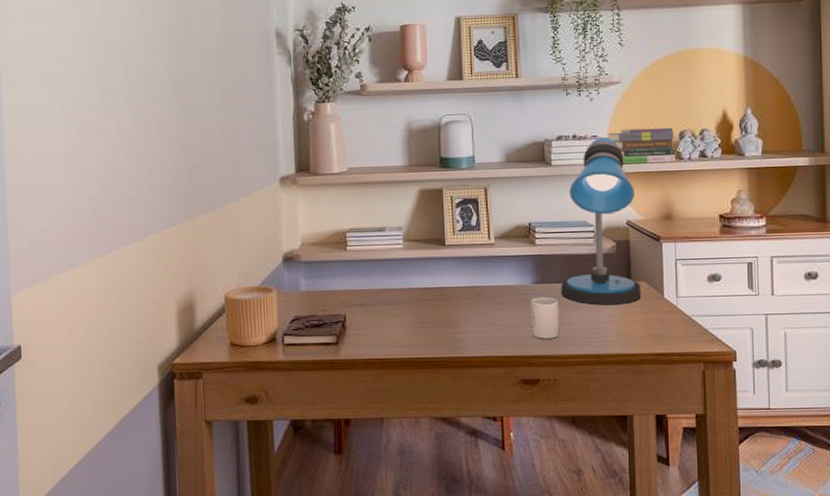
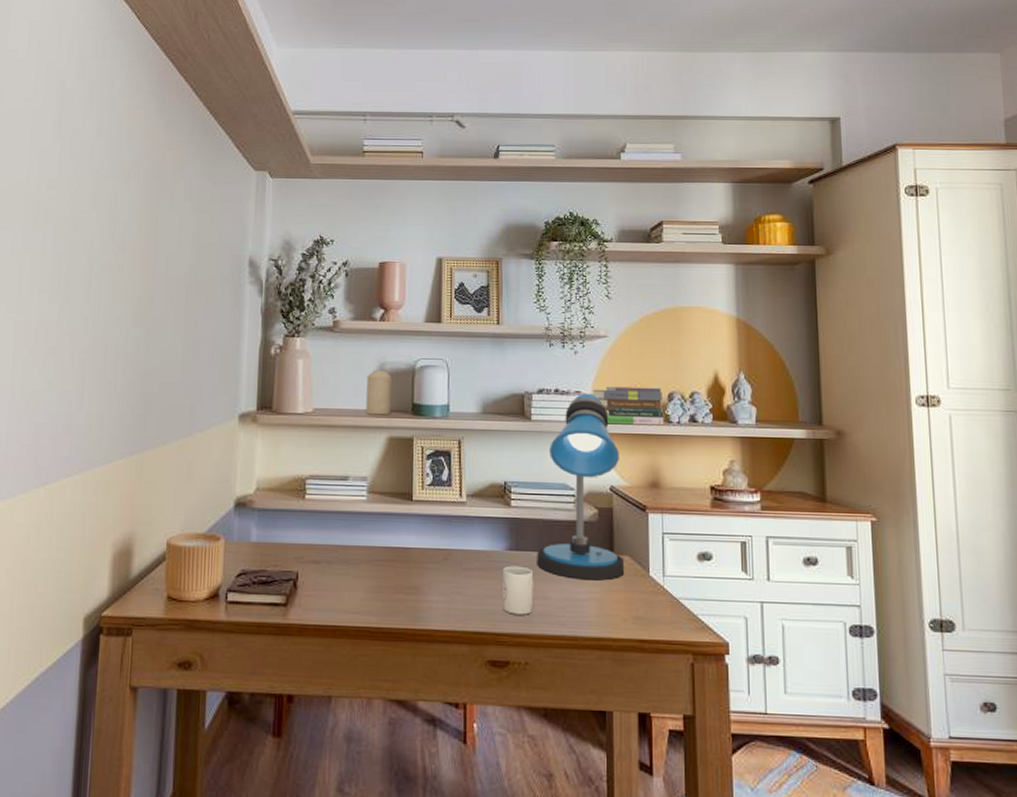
candle: none [396,128,420,171] -> present [366,369,392,416]

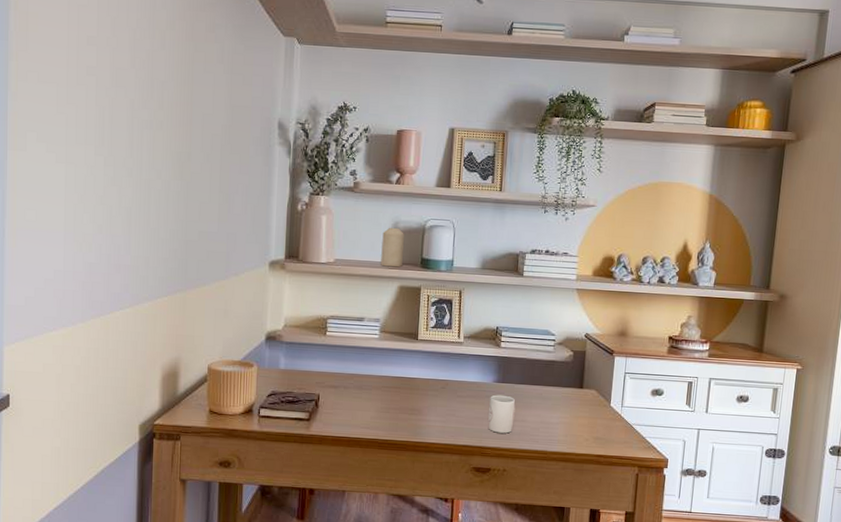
desk lamp: present [537,394,625,581] -> none [519,255,596,409]
books: present [593,386,664,426] -> none [578,249,638,285]

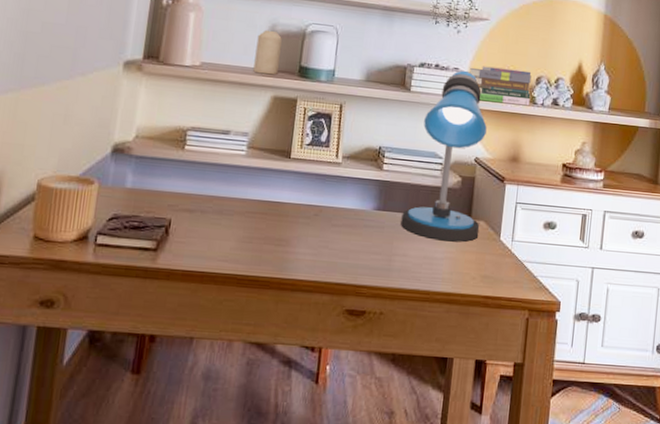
mug: present [487,394,516,434] -> none [365,224,397,270]
desk lamp: none [519,255,596,409] -> present [401,71,487,243]
books: none [578,249,638,285] -> present [470,66,532,106]

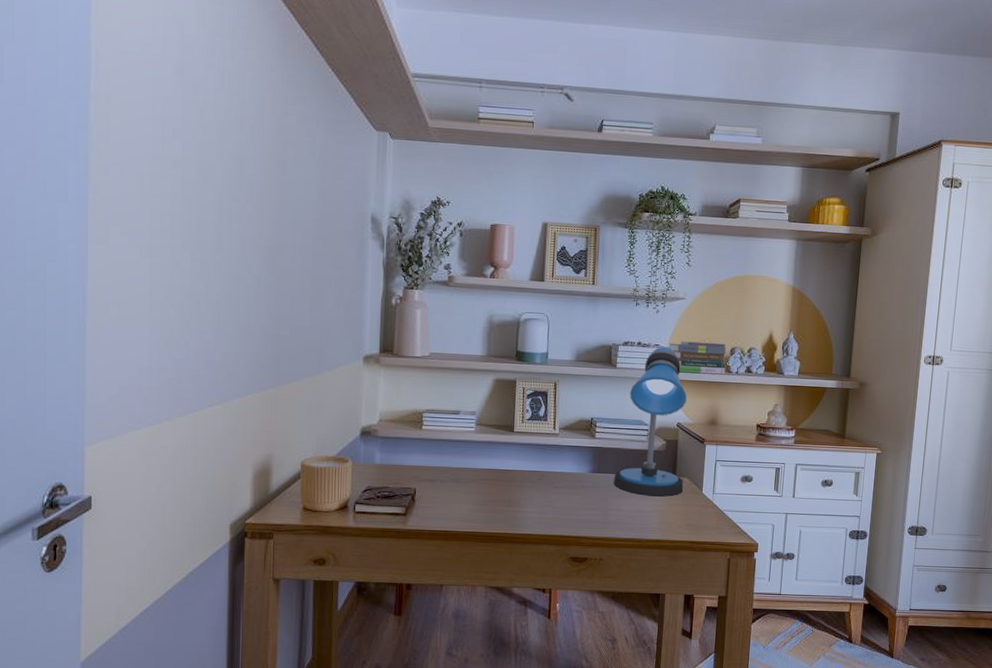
candle: present [253,30,282,75] -> none [476,320,499,361]

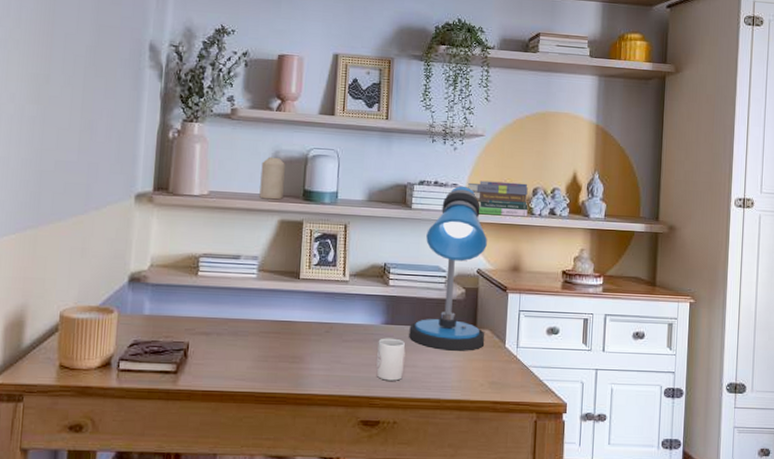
candle: none [476,320,499,361] -> present [259,156,285,200]
mug: none [583,485,611,523] -> present [375,338,406,381]

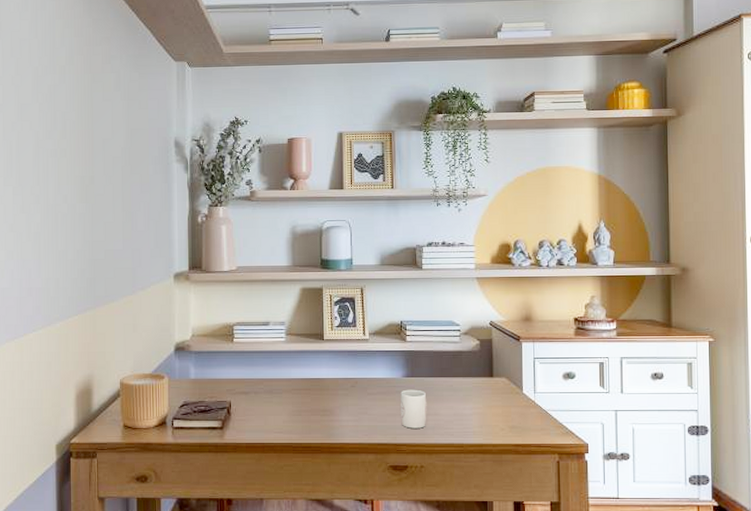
candle: present [259,156,285,200] -> none [281,231,303,270]
desk lamp: present [409,186,487,351] -> none [429,245,502,399]
books: present [468,180,528,217] -> none [475,237,535,270]

